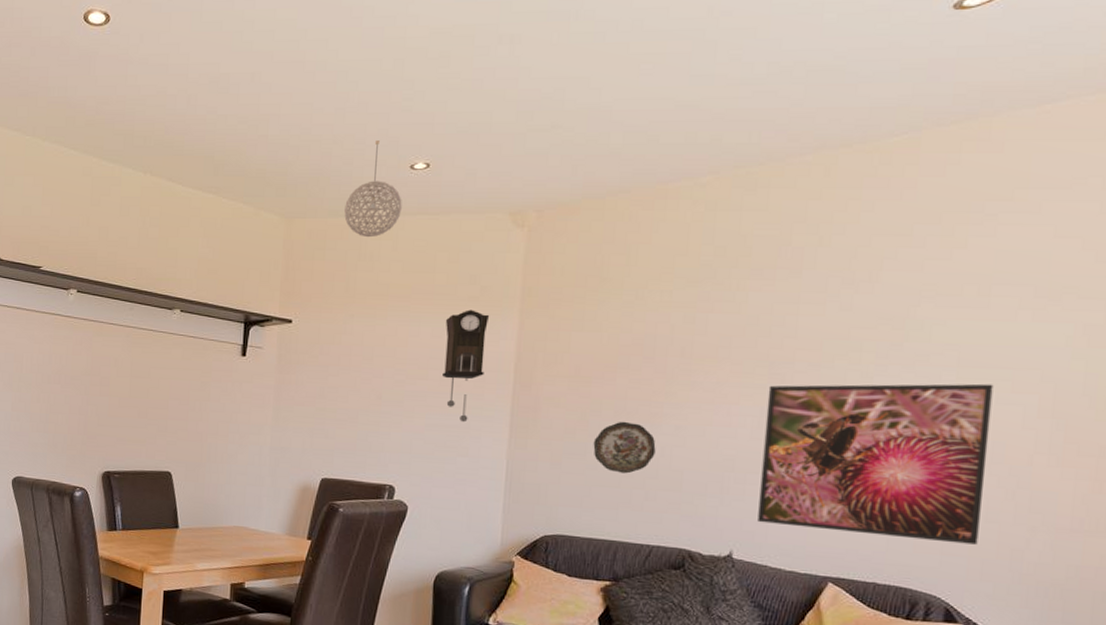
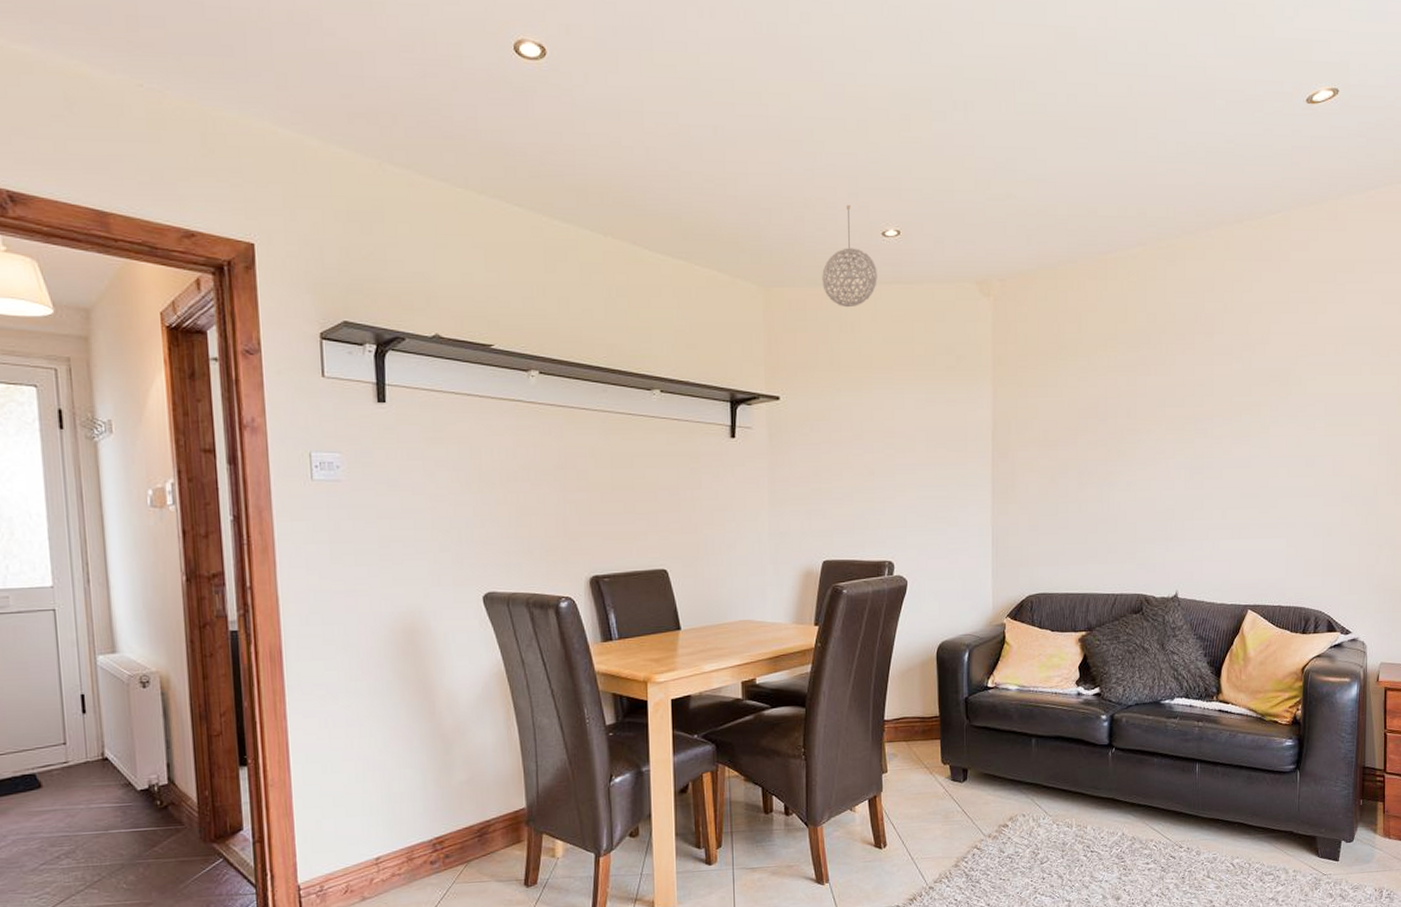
pendulum clock: present [442,309,490,423] -> none [927,380,967,493]
decorative plate: present [593,421,656,474] -> none [1063,480,1113,530]
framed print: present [758,383,994,545] -> none [1194,429,1349,565]

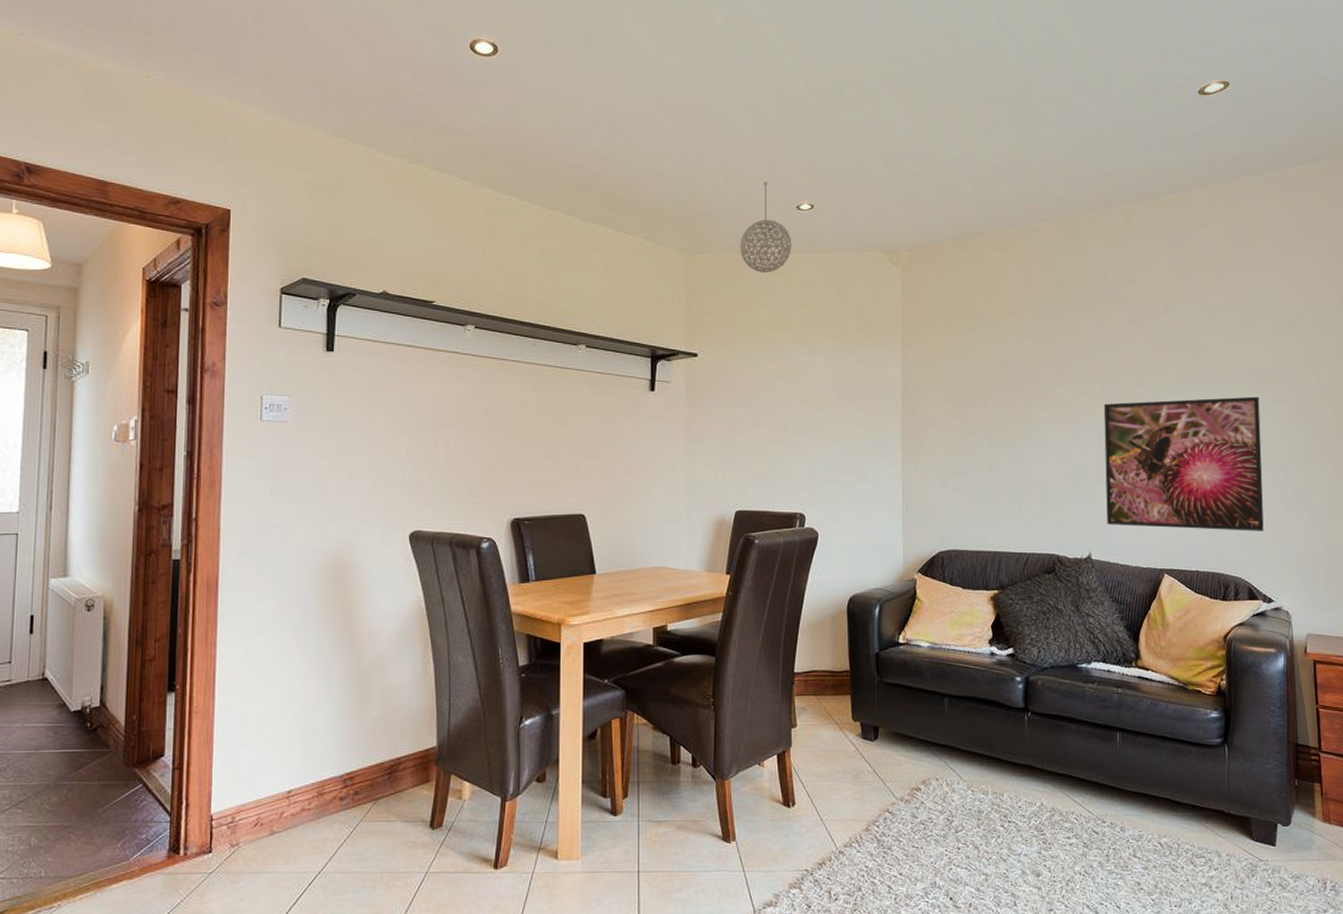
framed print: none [1194,429,1349,565] -> present [1103,396,1264,531]

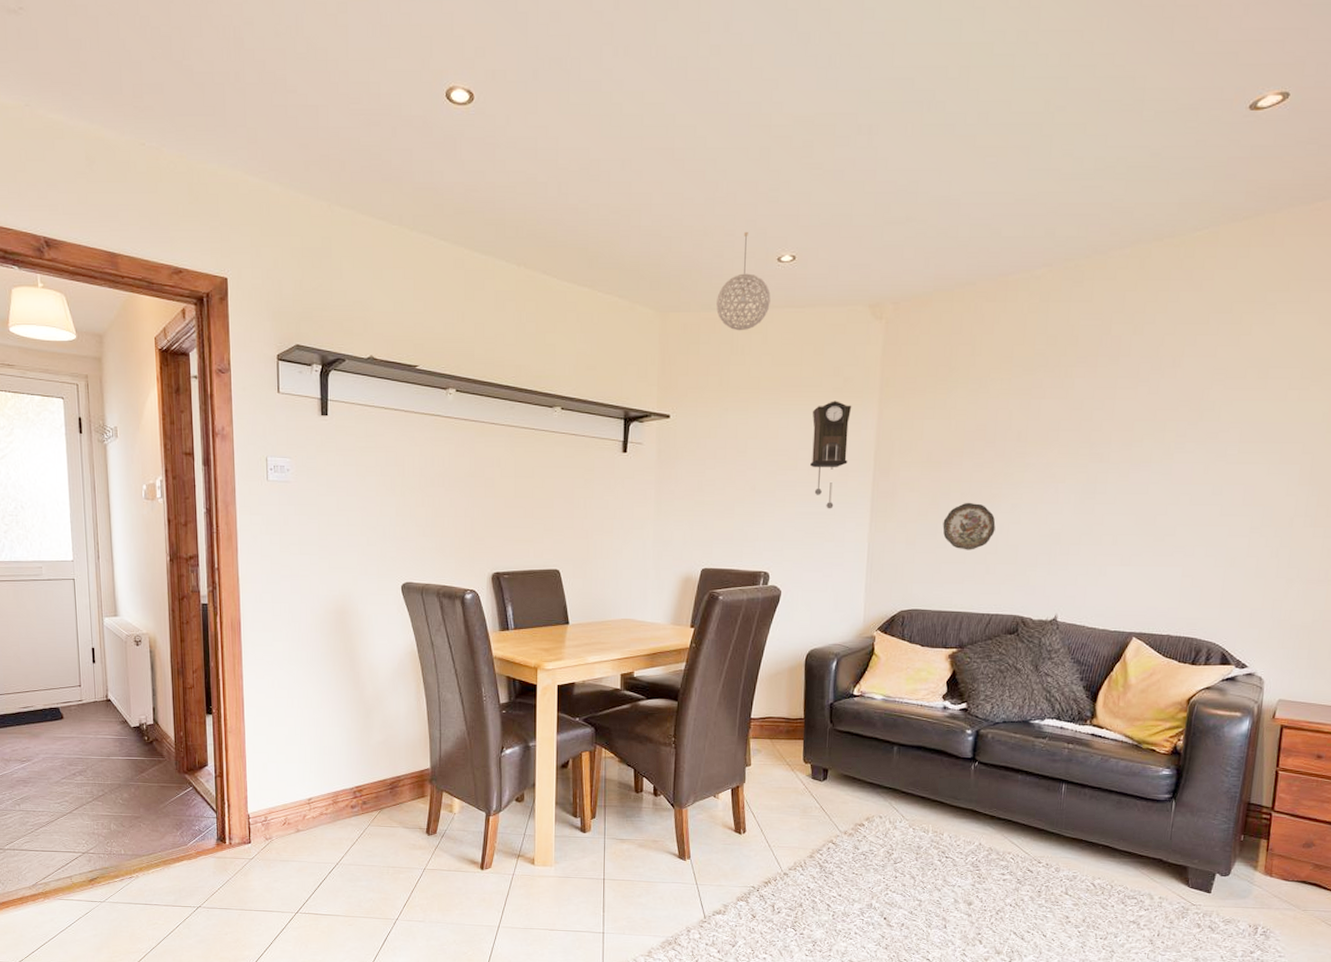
pendulum clock: none [838,341,877,448] -> present [810,401,852,509]
decorative plate: none [973,440,1023,488] -> present [942,502,996,550]
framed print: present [1103,396,1264,531] -> none [1078,457,1266,597]

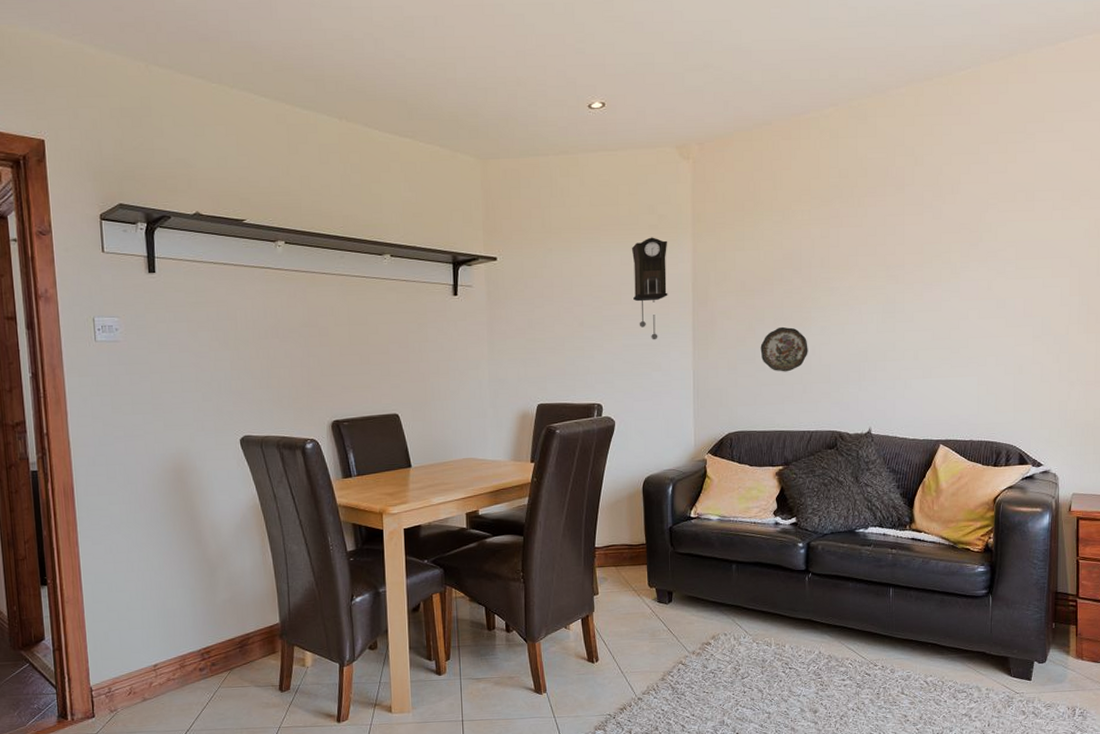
pendant light: present [716,232,771,331] -> none [534,82,584,175]

